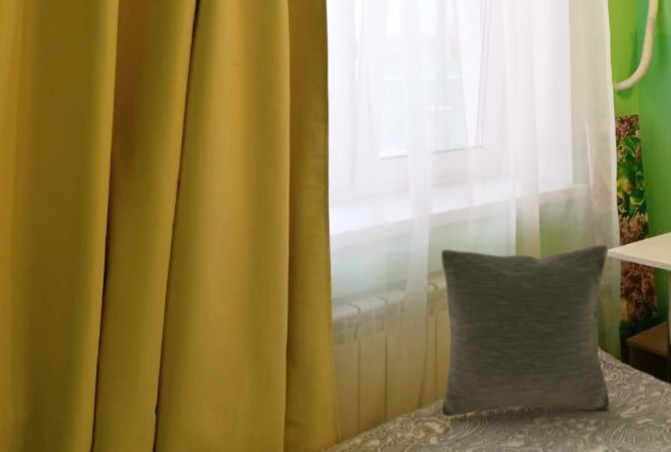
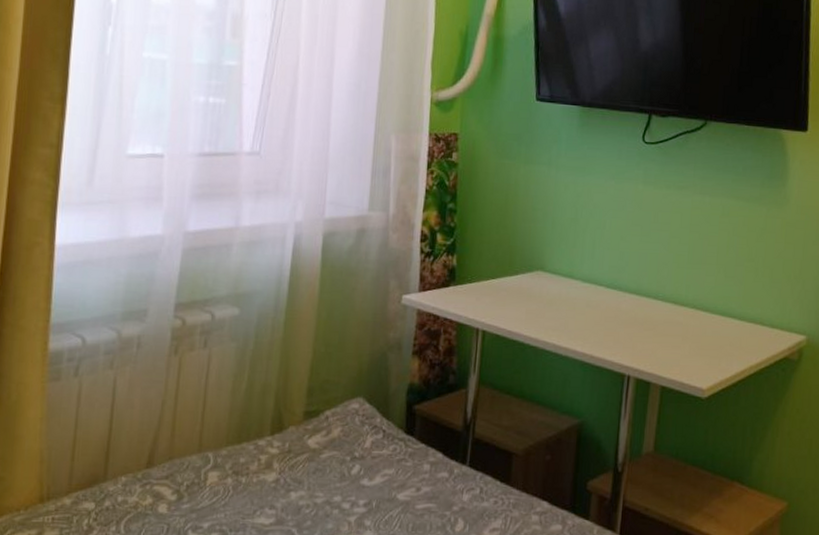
pillow: present [440,244,610,417] -> none [176,275,404,489]

